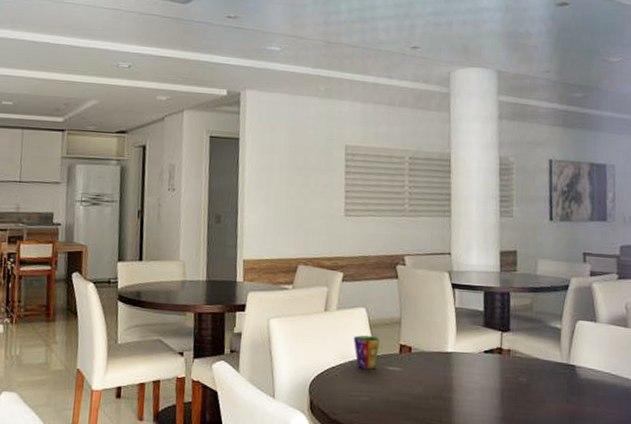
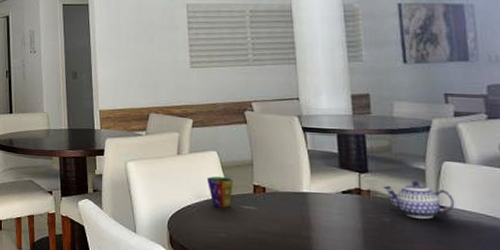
teapot: none [522,339,584,378] -> present [383,180,455,219]

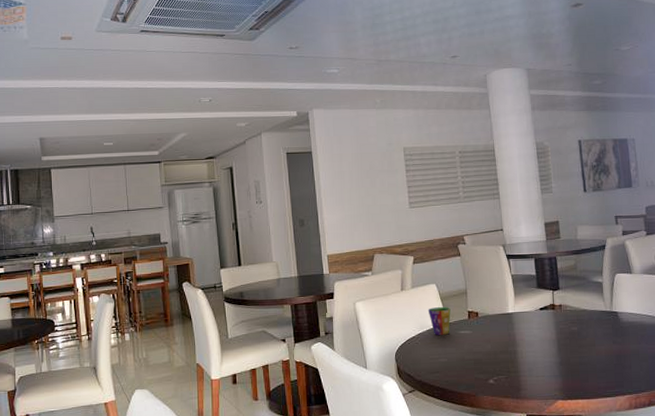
teapot: present [383,180,455,219] -> none [571,292,625,324]

